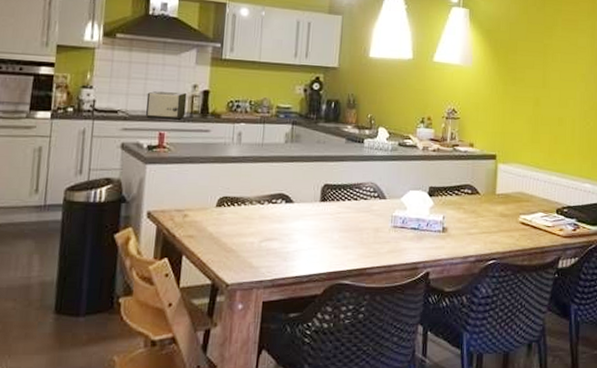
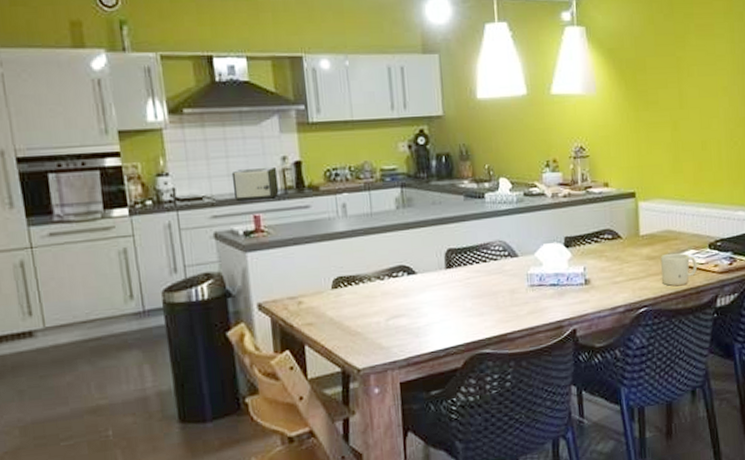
mug: none [511,213,545,244] -> present [660,252,698,287]

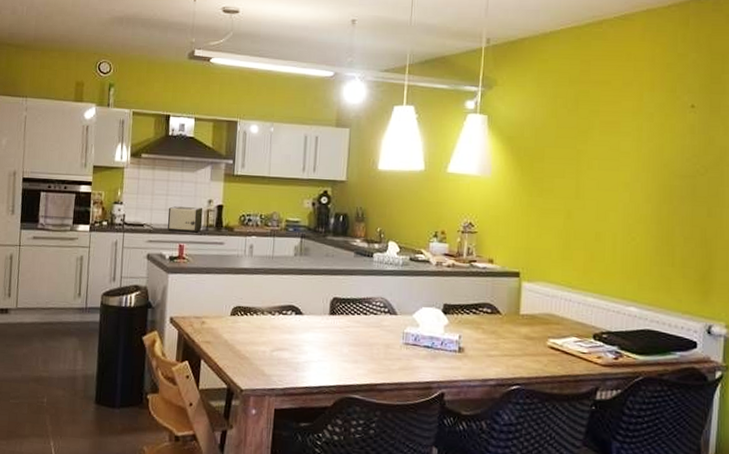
mug: present [660,252,698,287] -> none [538,336,579,371]

